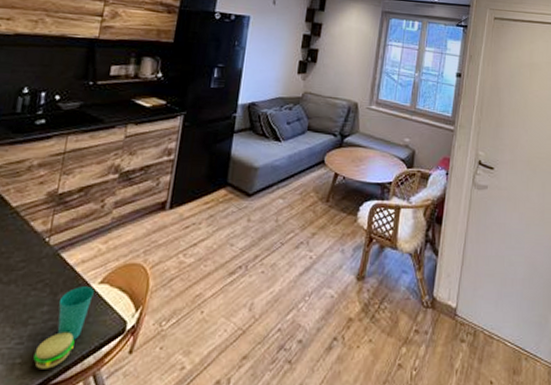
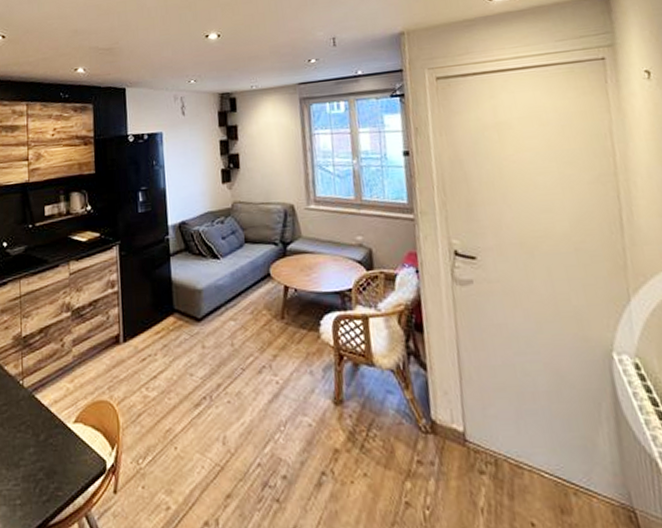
cup: present [33,286,94,369] -> none [30,426,71,510]

